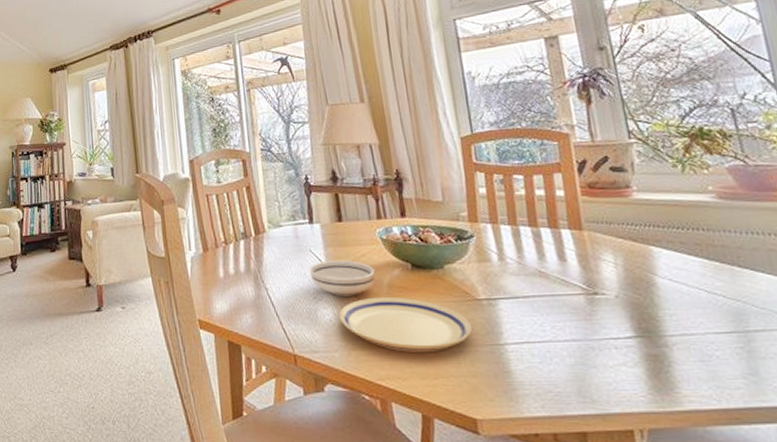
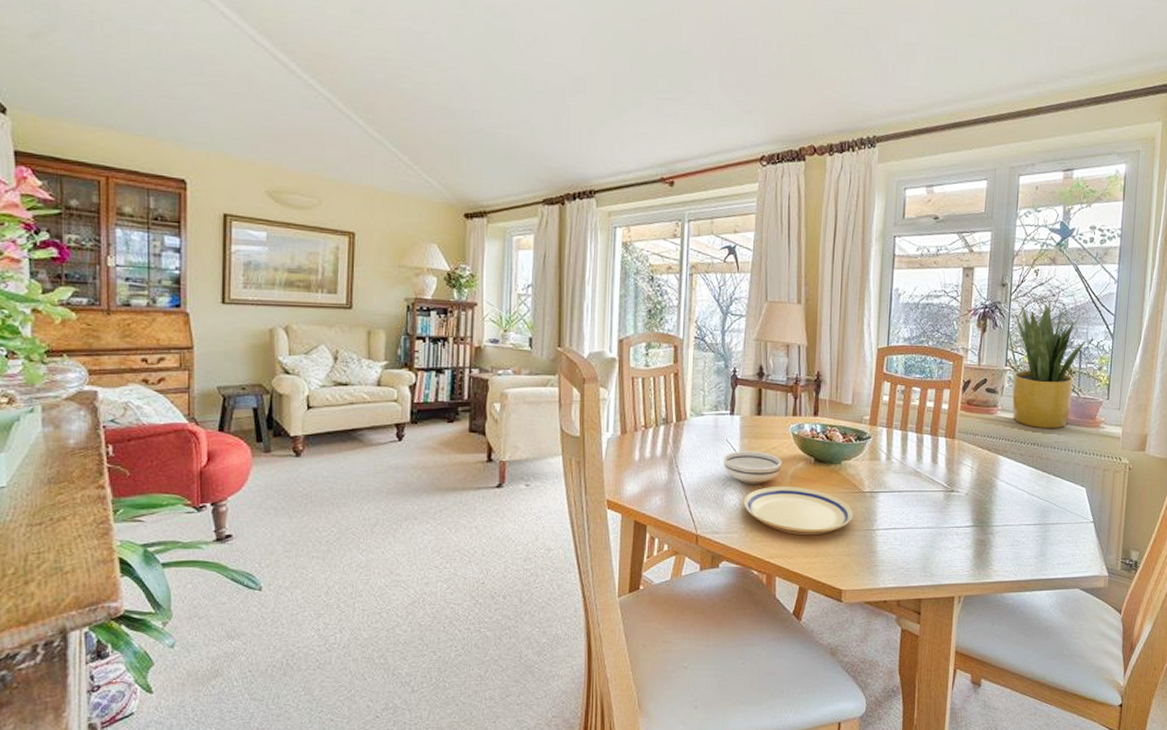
planter: none [623,57,741,209] -> present [1012,301,1088,429]

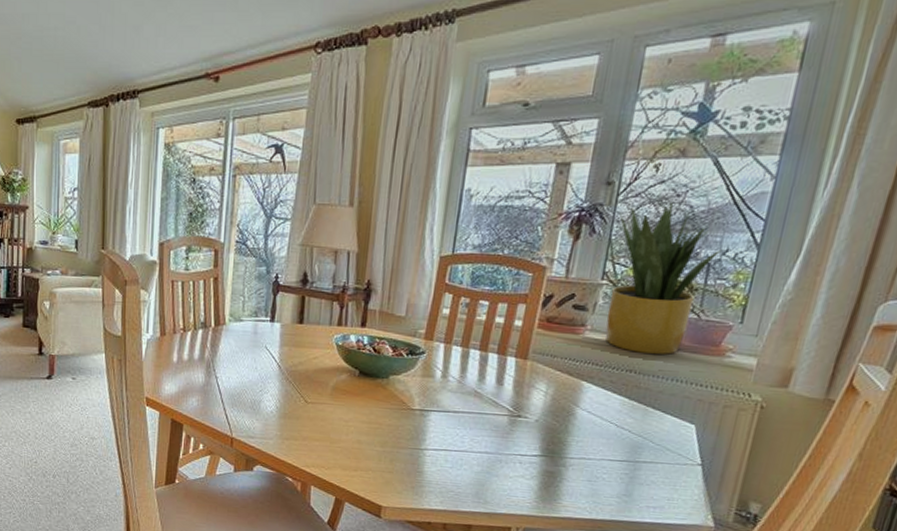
bowl: present [723,450,783,485] -> none [261,358,324,394]
plate: present [743,487,853,536] -> none [280,396,399,450]

